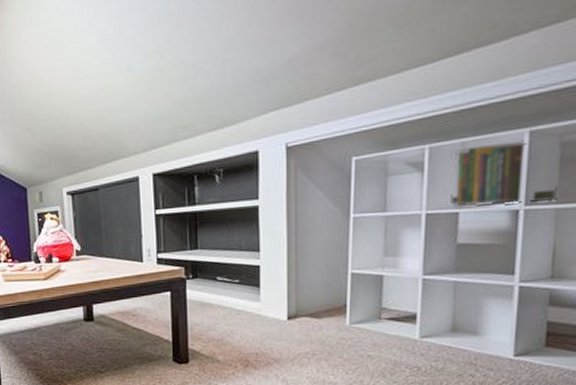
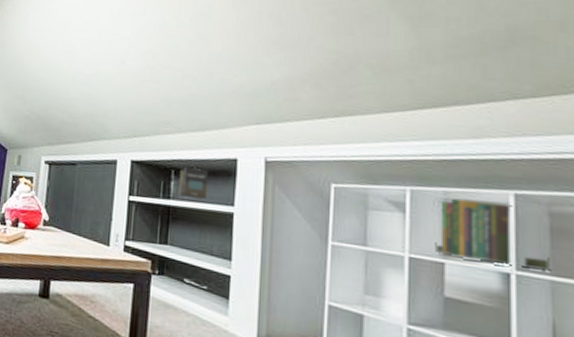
books: none [203,168,231,200] -> present [179,167,208,199]

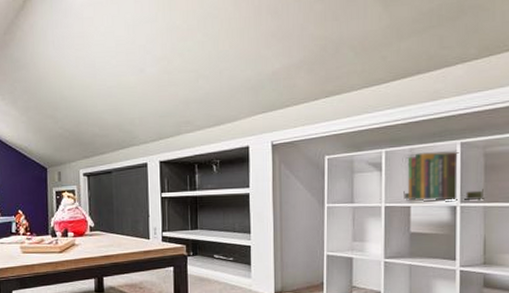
books: present [179,167,208,199] -> none [202,160,226,186]

